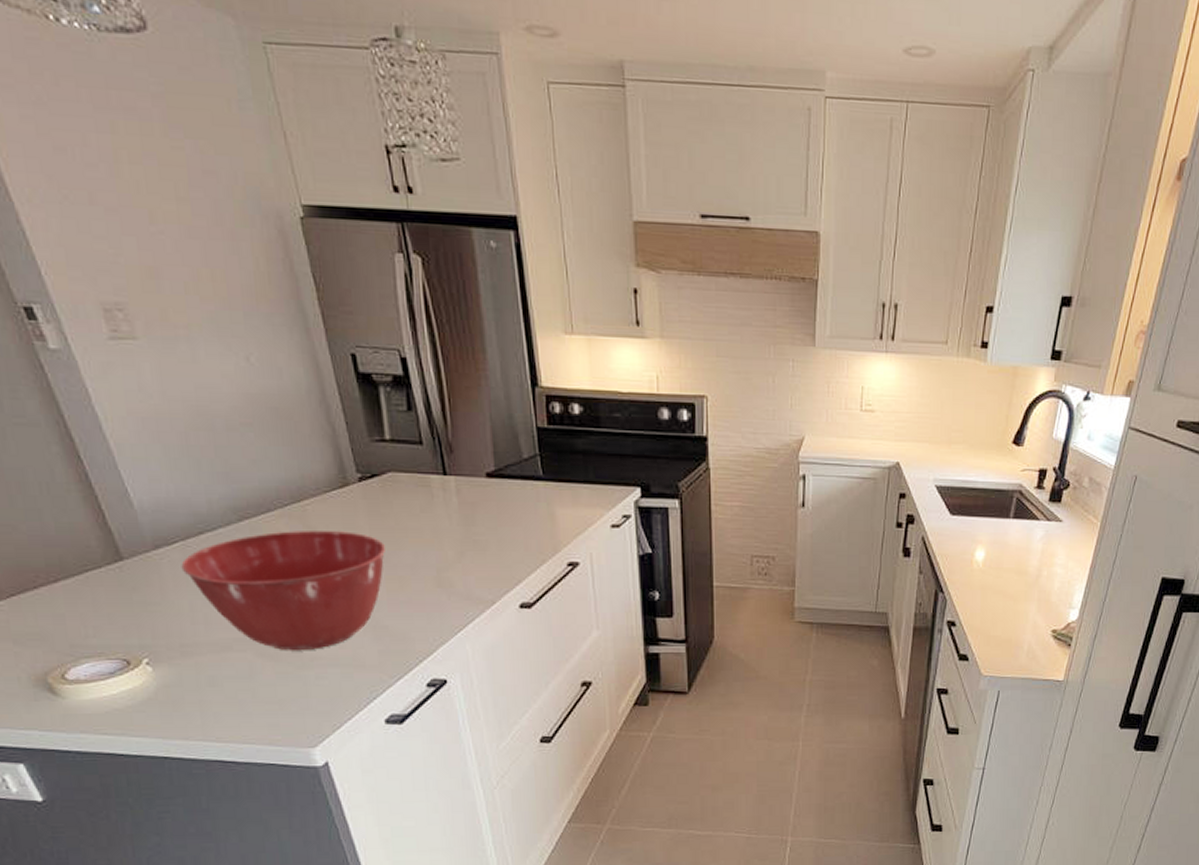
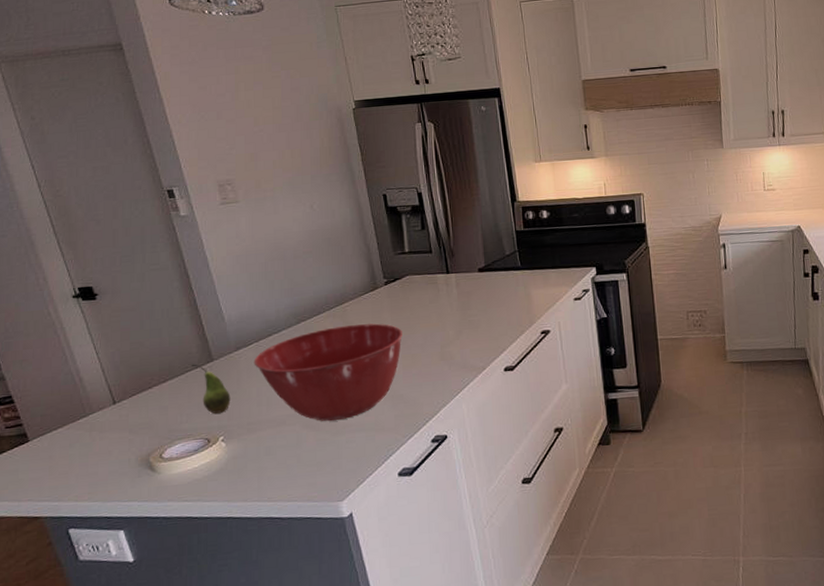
fruit: none [92,561,154,629] -> present [192,363,231,414]

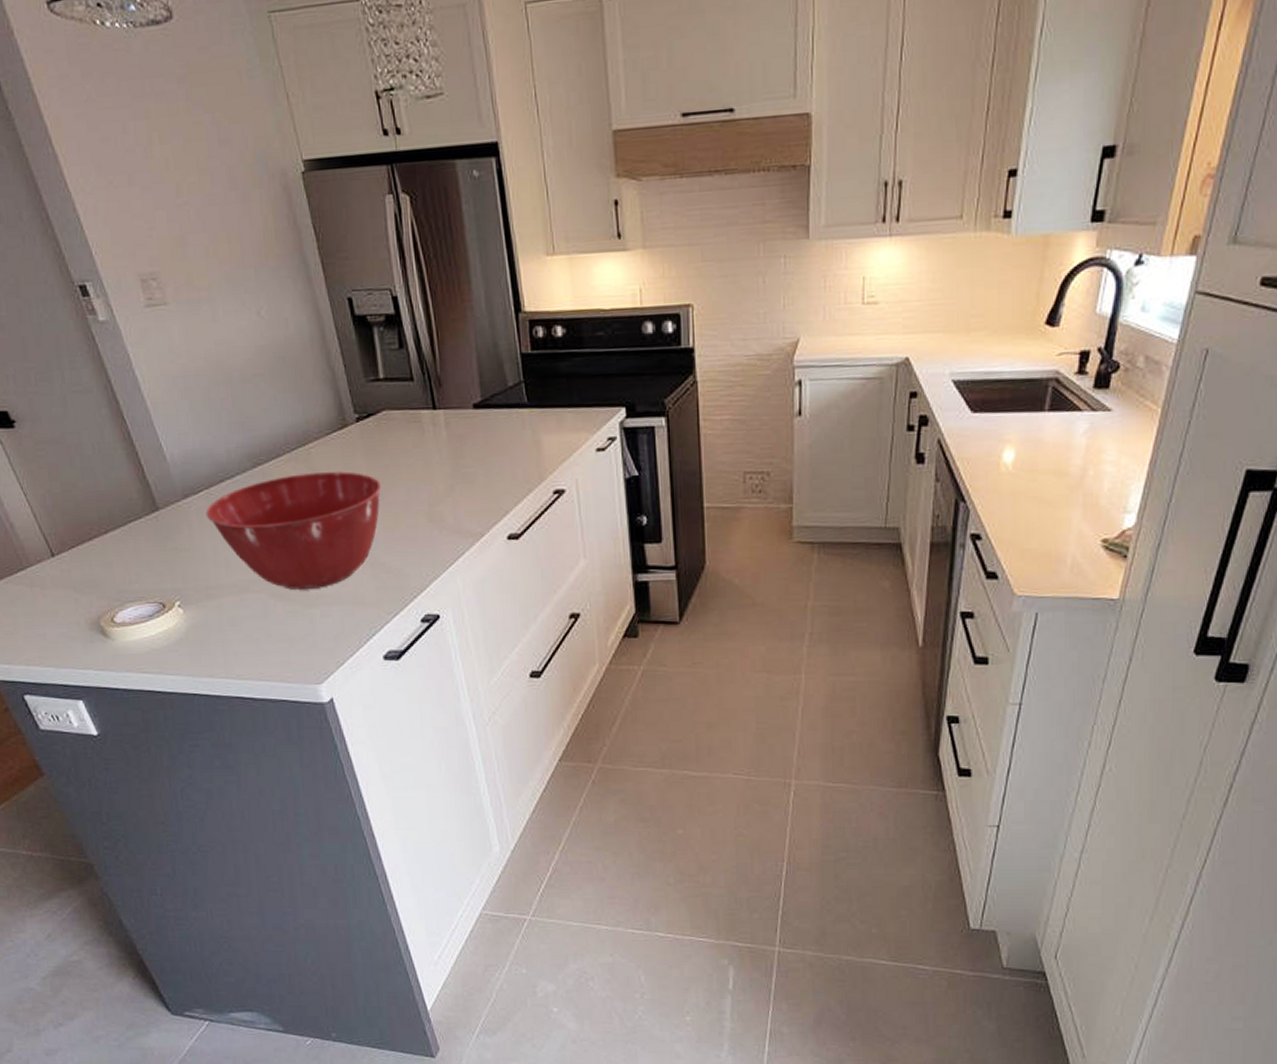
fruit: present [192,363,231,414] -> none [134,512,184,574]

